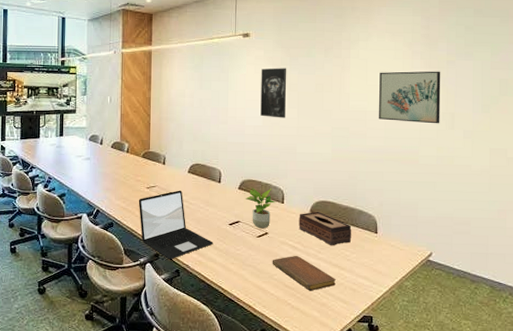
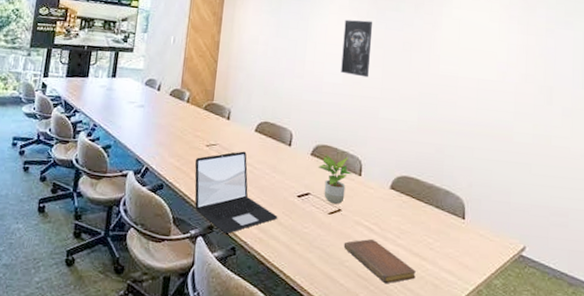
tissue box: present [298,211,352,246] -> none [376,188,436,231]
wall art: present [379,71,441,124] -> none [471,34,539,98]

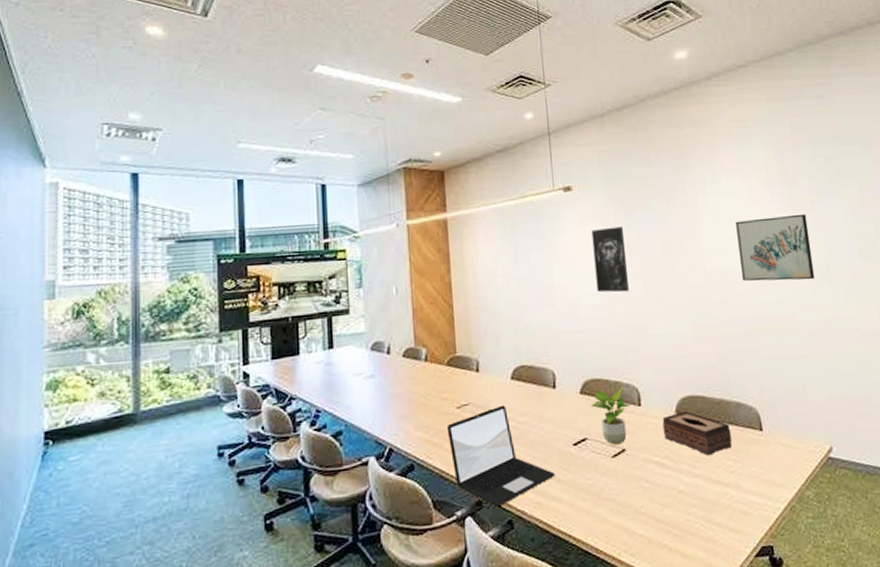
notebook: present [343,238,416,284] -> none [635,475,721,523]
tissue box: none [376,188,436,231] -> present [662,410,732,456]
wall art: none [471,34,539,98] -> present [735,214,815,281]

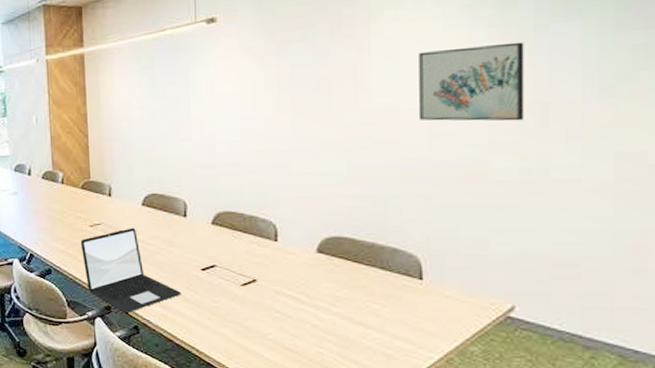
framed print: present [591,226,629,293] -> none [235,59,274,129]
potted plant: present [591,387,631,444] -> none [223,222,266,274]
tissue box: present [662,410,732,456] -> none [300,250,382,297]

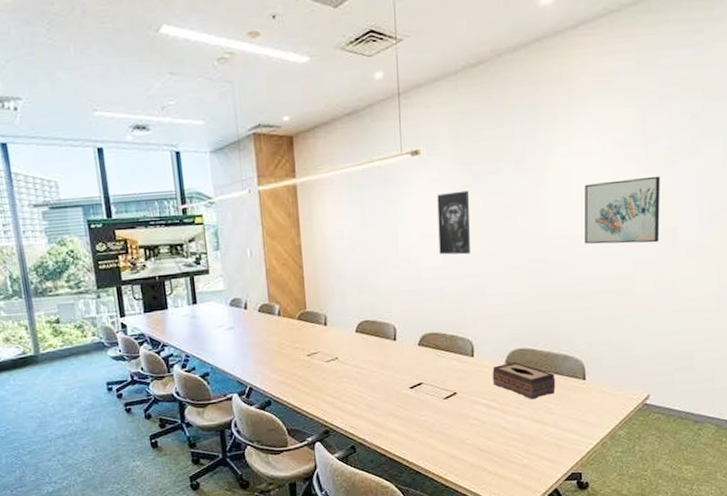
laptop: present [80,228,182,314] -> none [298,354,393,436]
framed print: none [235,59,274,129] -> present [437,190,470,255]
tissue box: none [300,250,382,297] -> present [492,361,556,400]

